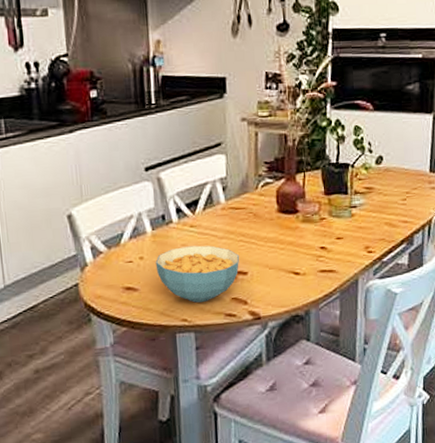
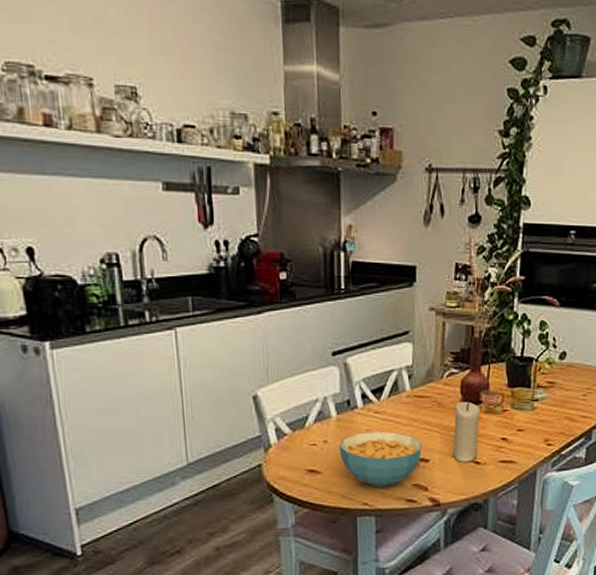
candle: none [271,211,297,274] -> present [453,401,480,462]

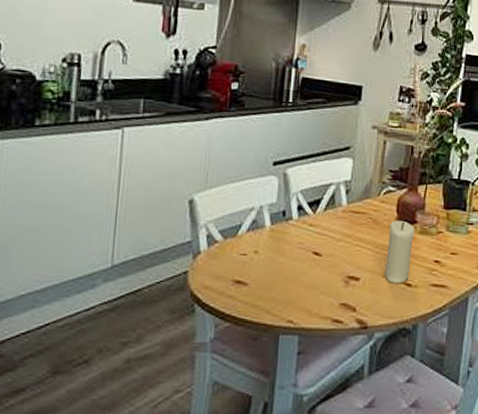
cereal bowl: present [339,431,423,488] -> none [269,245,354,304]

